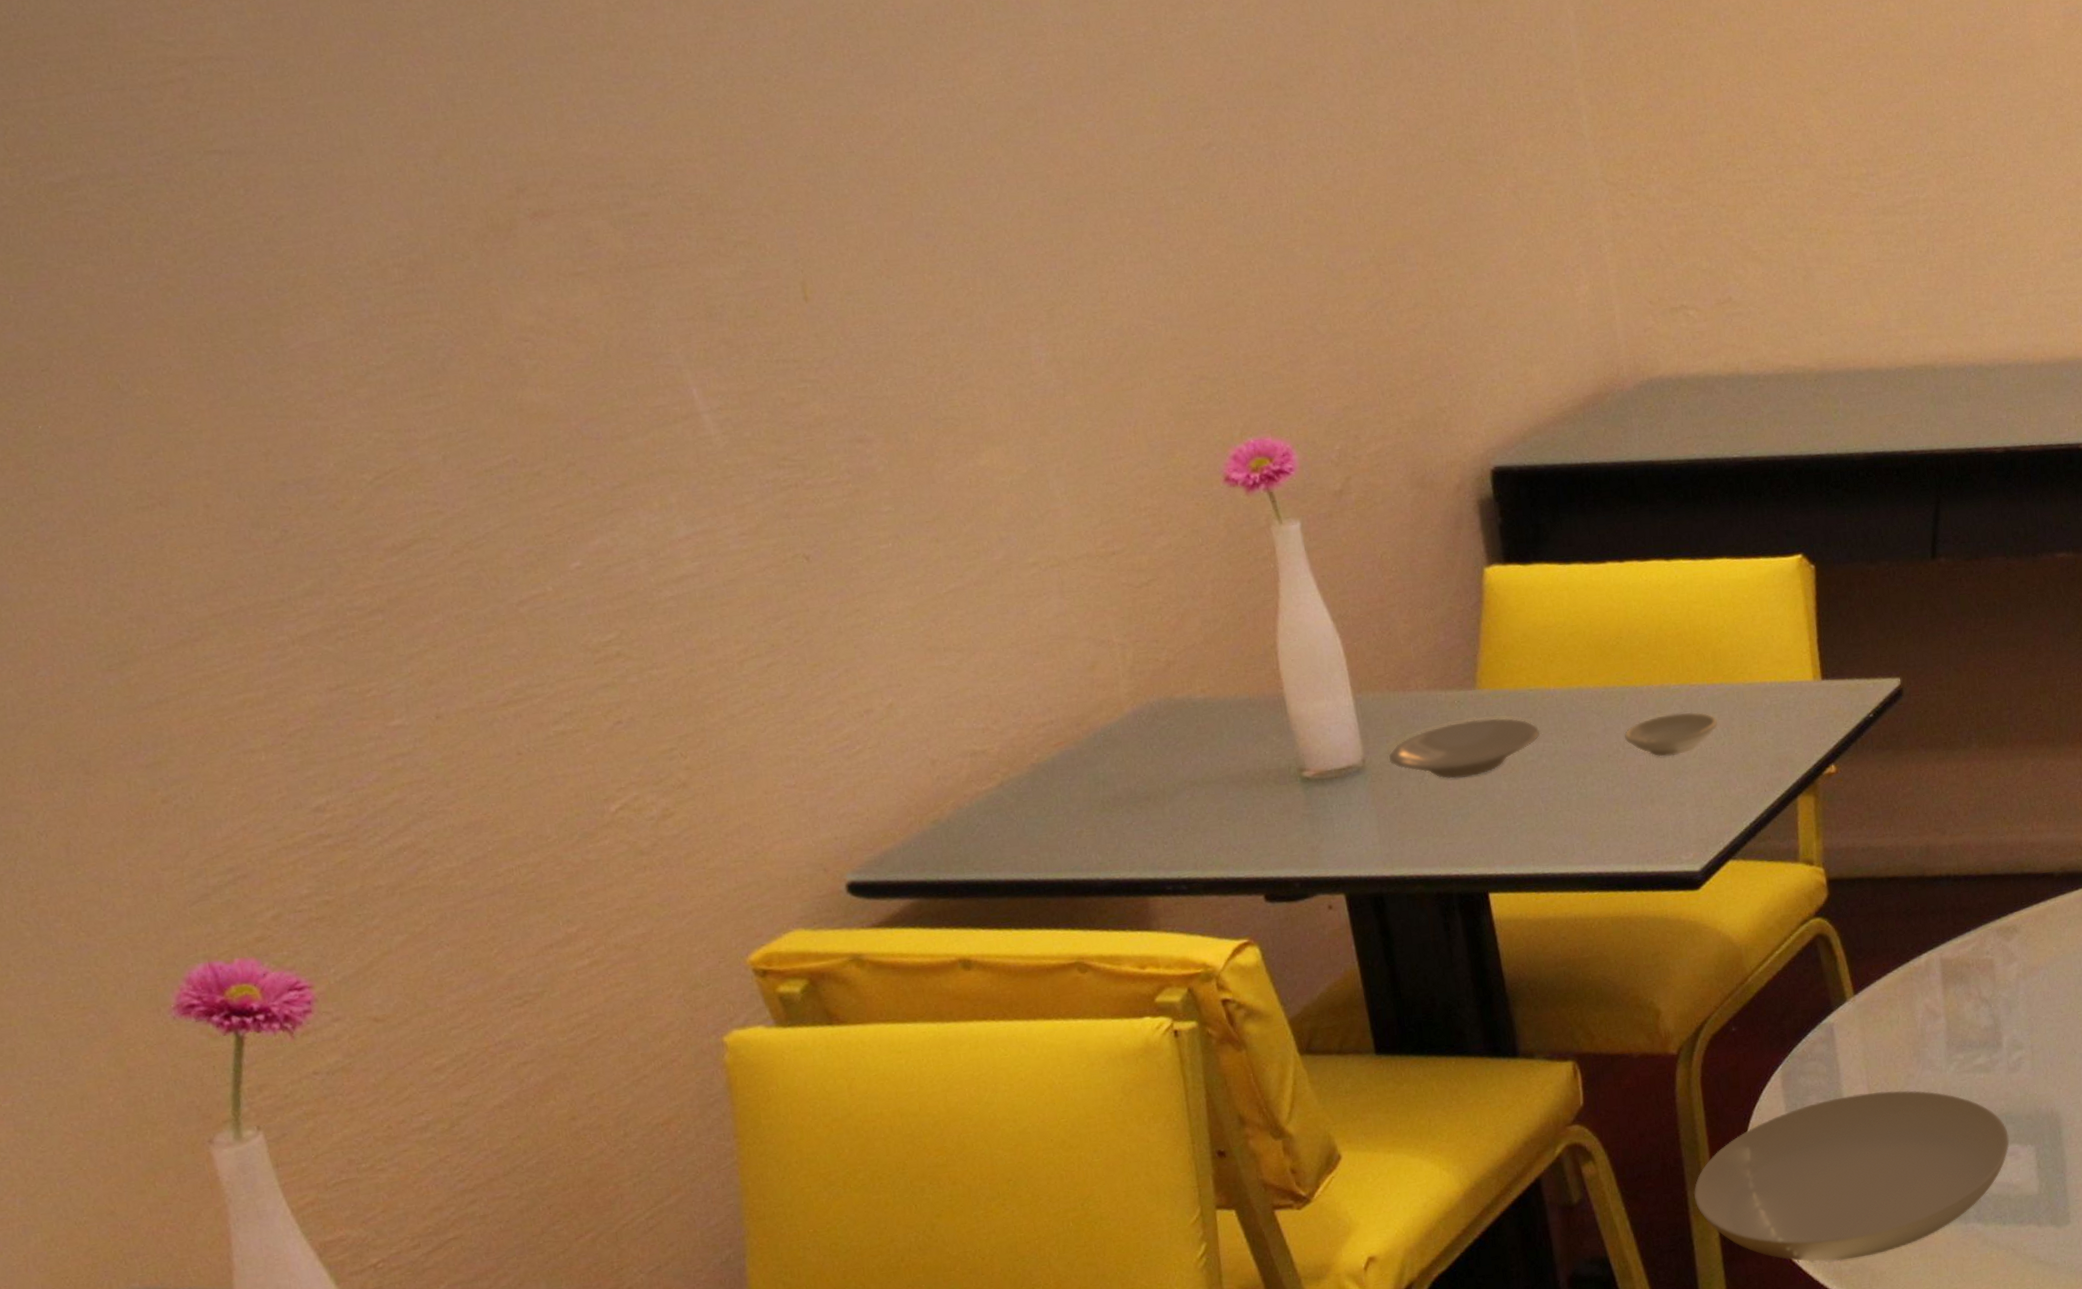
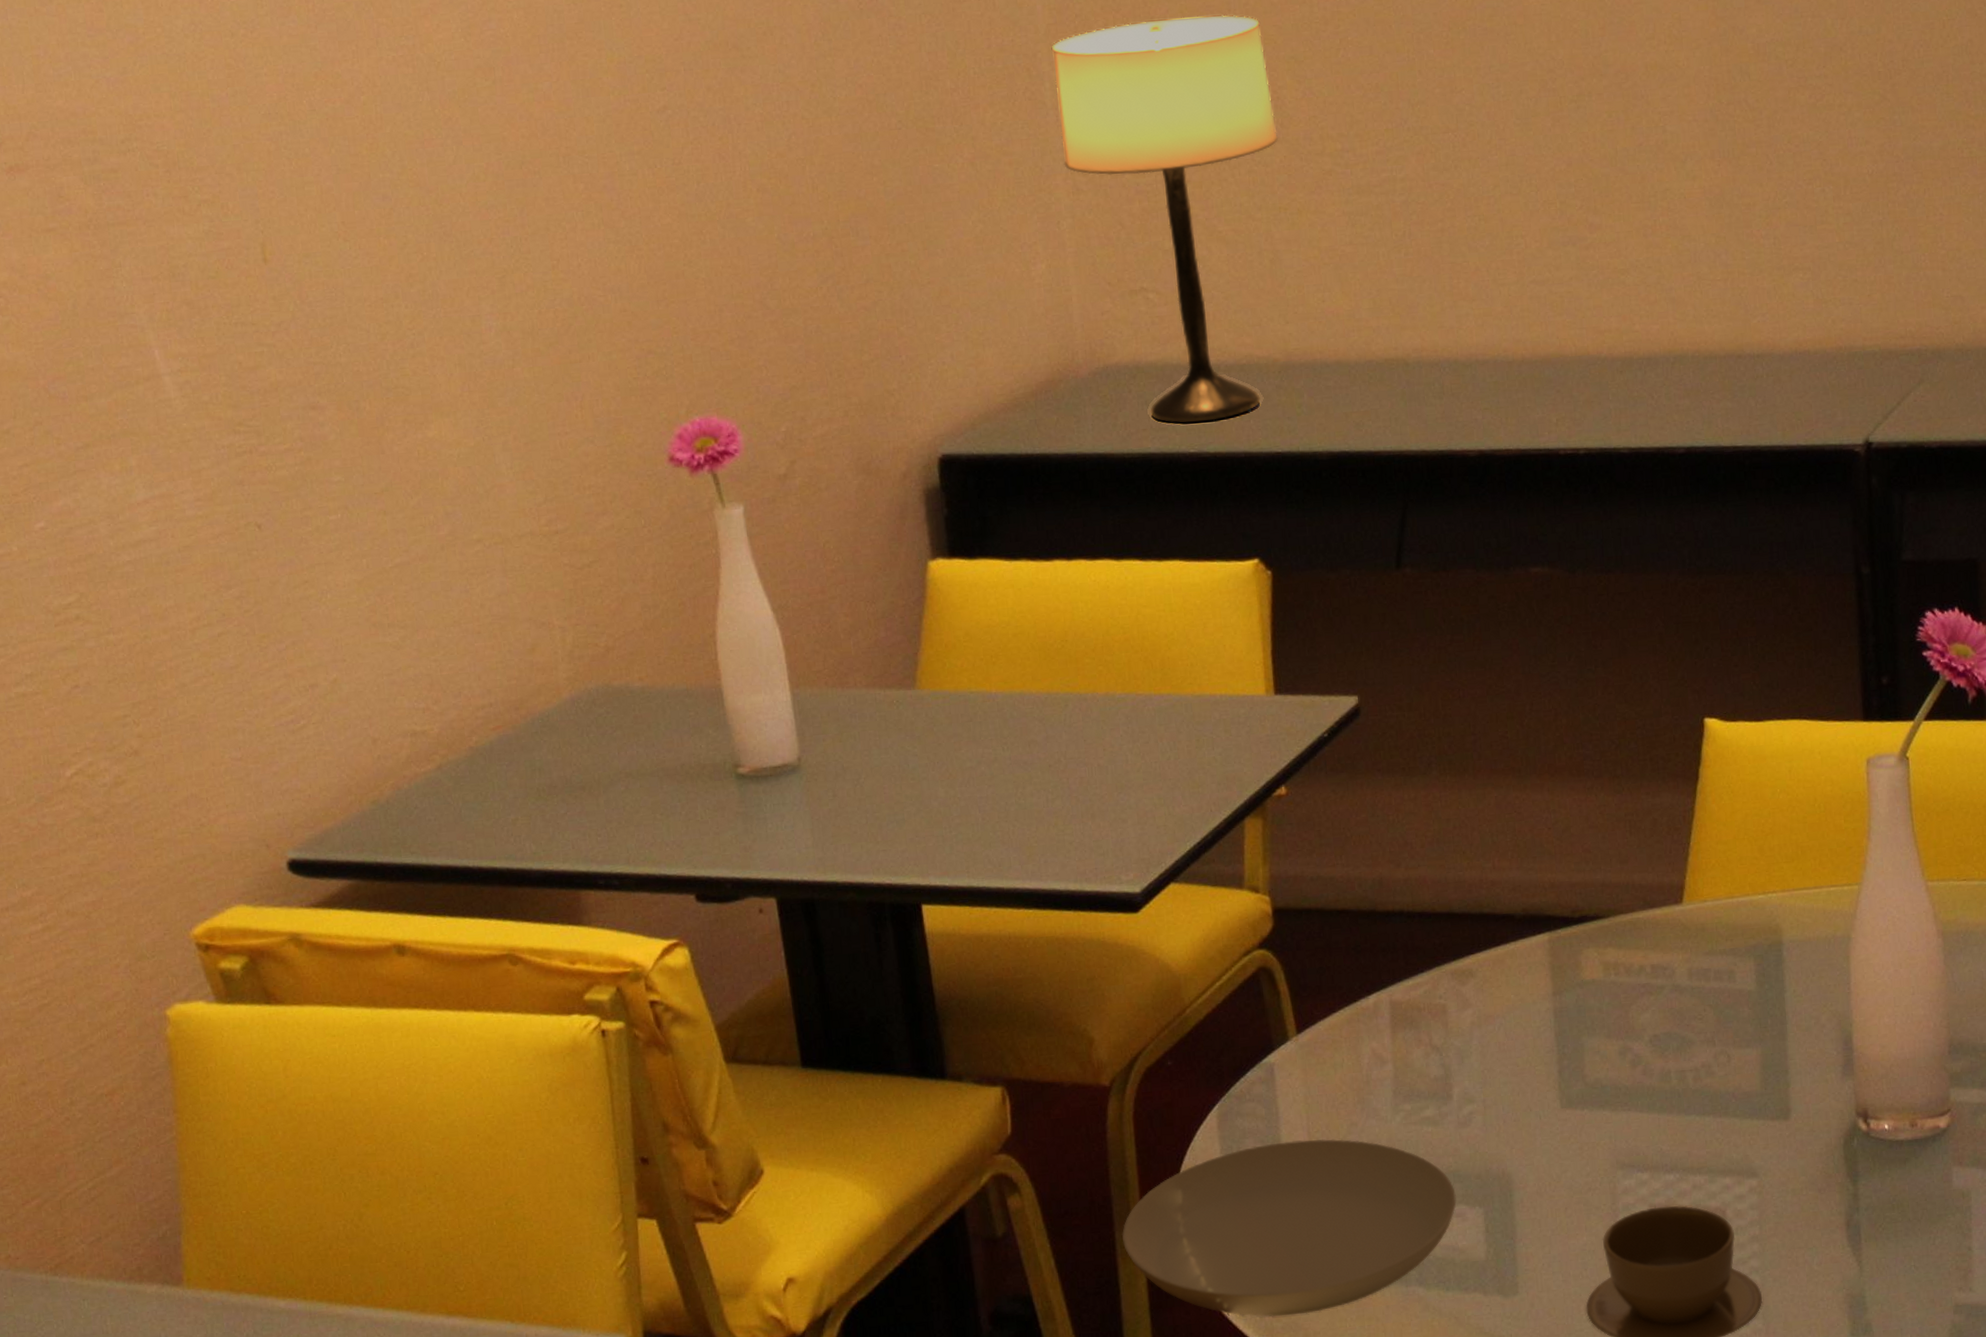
saucer: present [1389,718,1540,779] -> none [825,720,980,783]
table lamp: none [1587,51,1806,430] -> present [1051,15,1278,423]
saucer: present [1624,712,1719,757] -> none [1067,723,1165,770]

